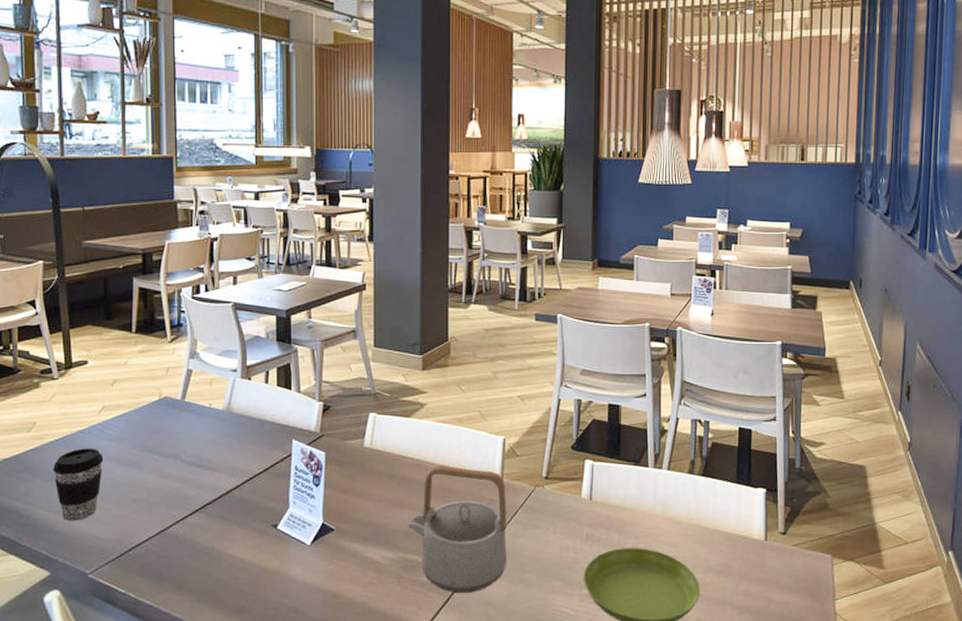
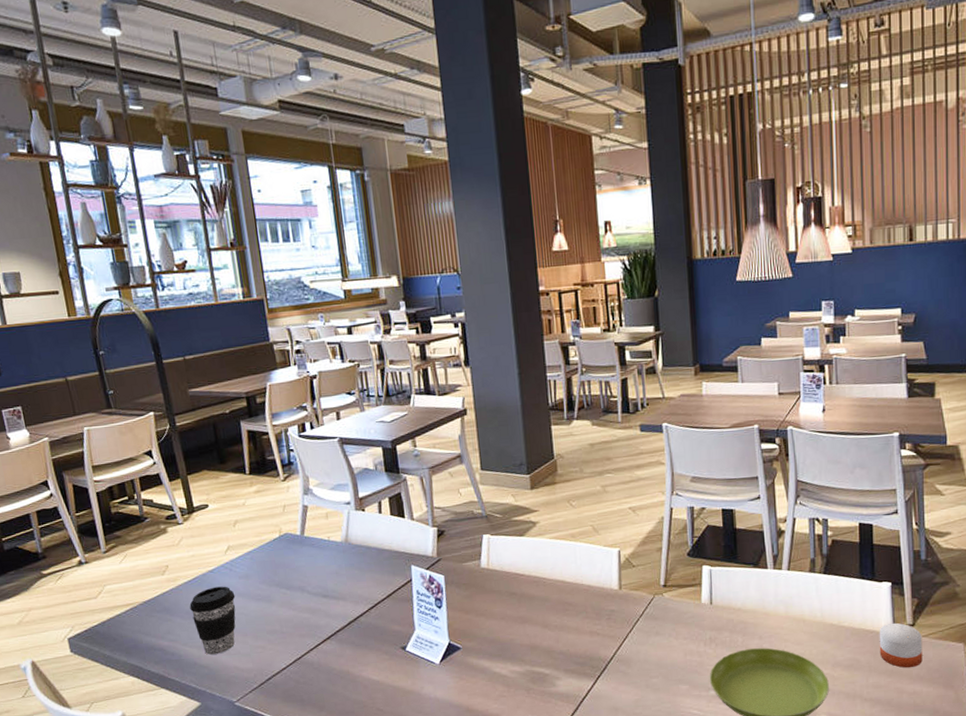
teapot: present [408,465,508,593] -> none [532,580,632,701]
candle: none [751,530,793,577] -> present [879,622,923,668]

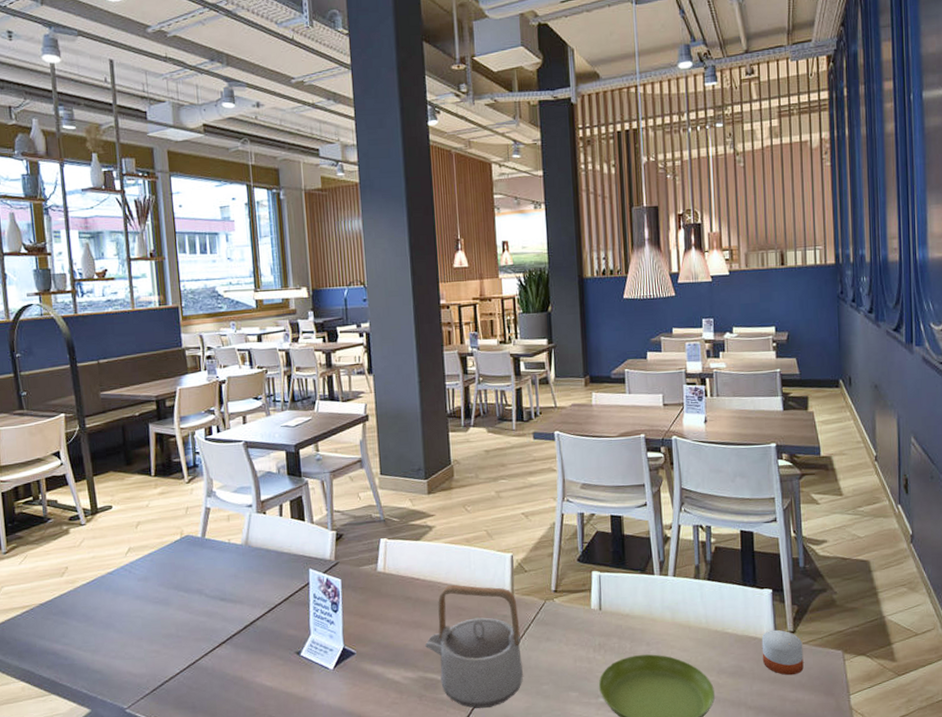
coffee cup: present [189,586,236,655] -> none [86,588,133,659]
teapot: none [532,580,632,701] -> present [425,584,523,709]

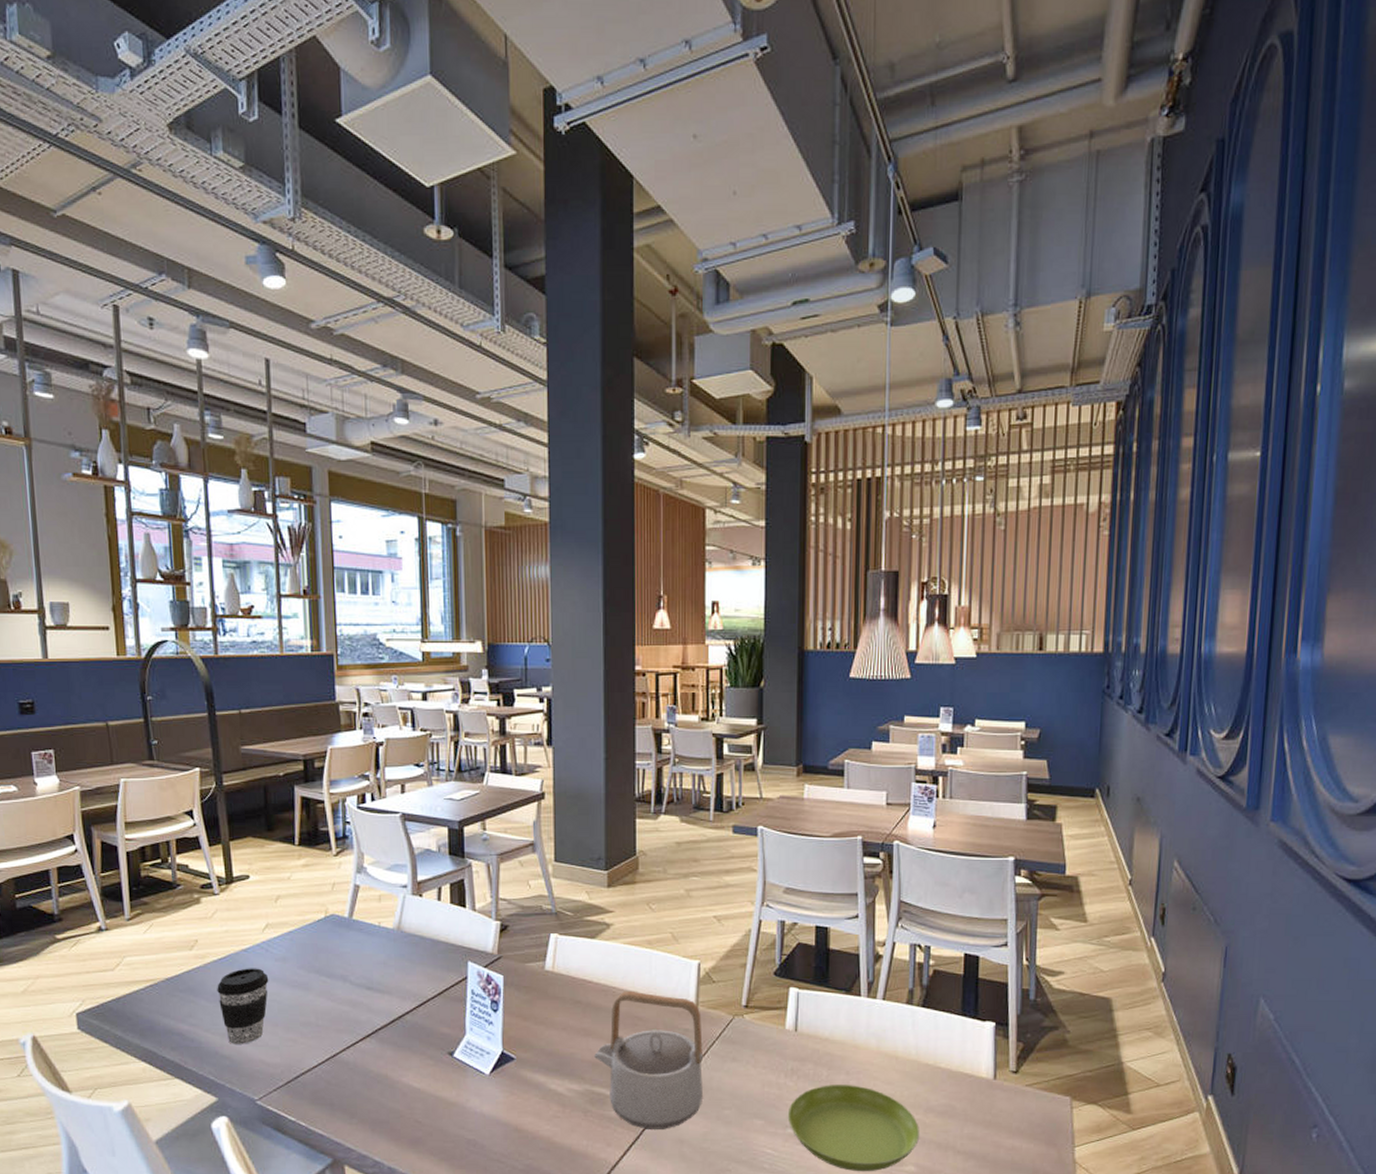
coffee cup: none [86,588,133,659] -> present [217,968,269,1044]
candle: present [761,629,804,676] -> none [977,1068,1026,1120]

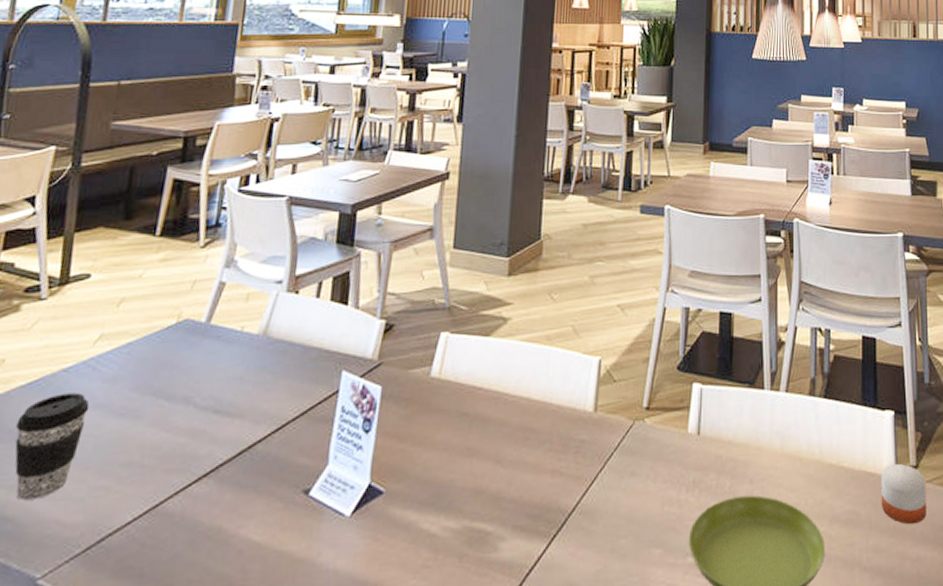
teapot: present [594,990,704,1129] -> none [477,396,600,574]
candle: none [977,1068,1026,1120] -> present [881,463,927,525]

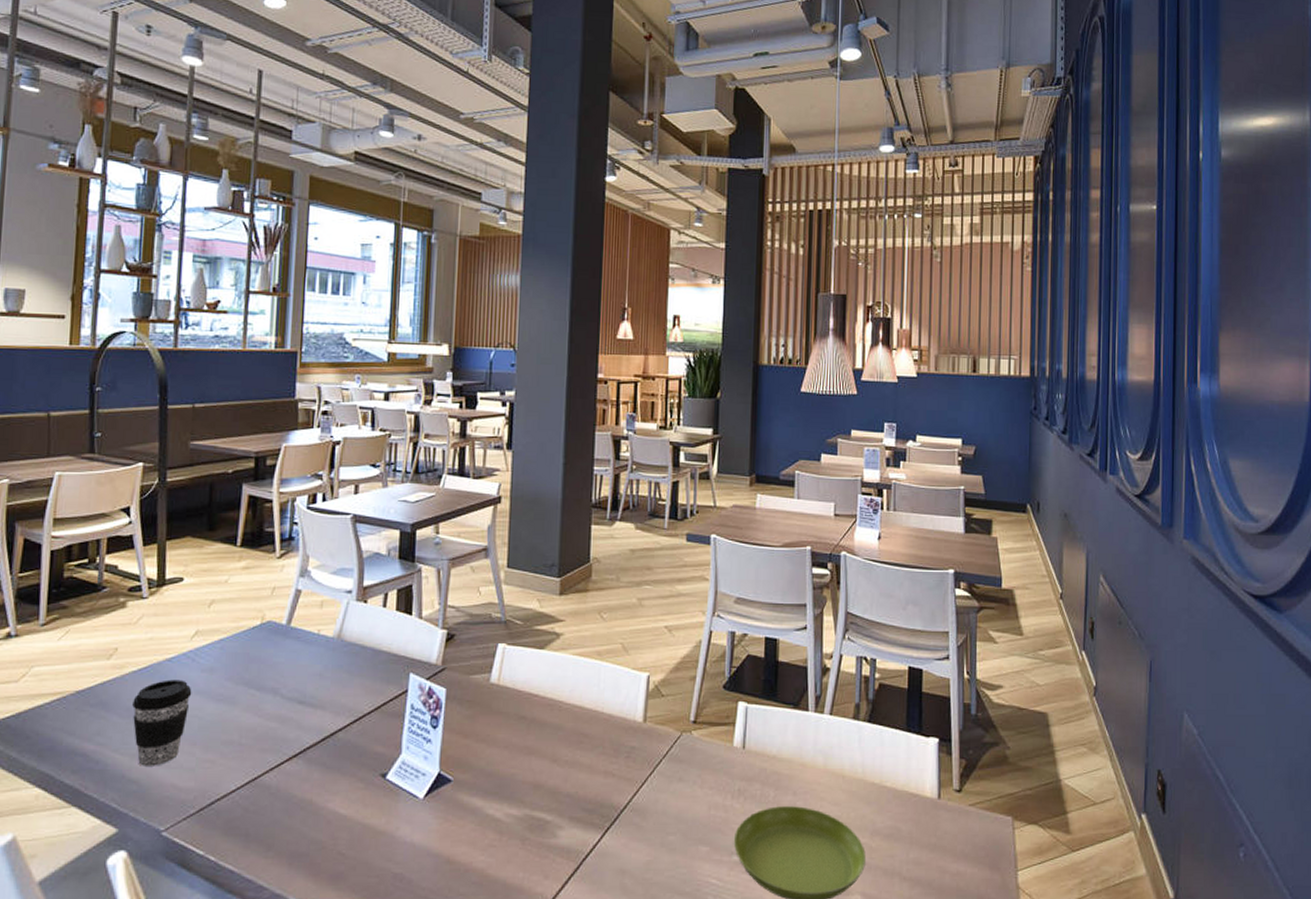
candle: present [881,463,927,525] -> none [922,786,969,843]

